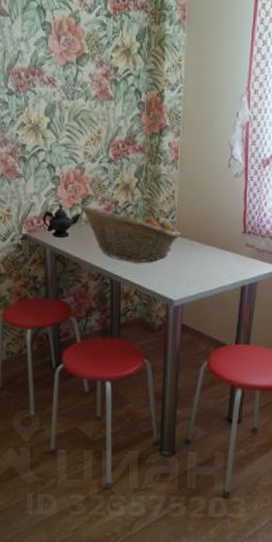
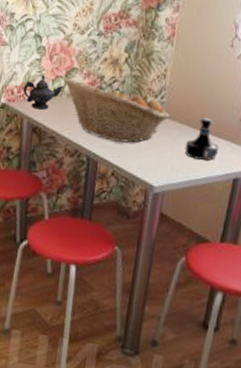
tequila bottle: none [197,233,227,272] -> present [184,117,219,161]

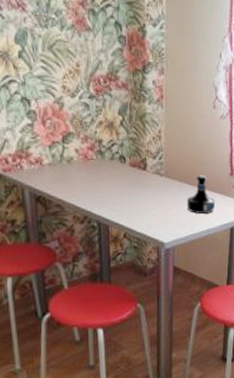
teapot: present [23,74,63,110] -> none [18,140,62,178]
fruit basket: present [64,77,170,143] -> none [61,143,170,204]

